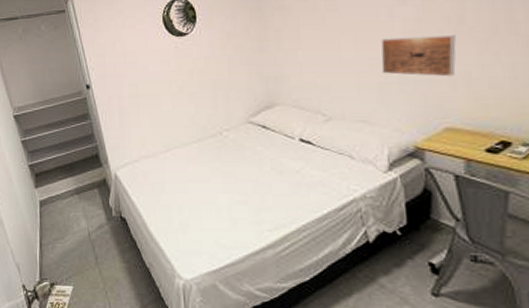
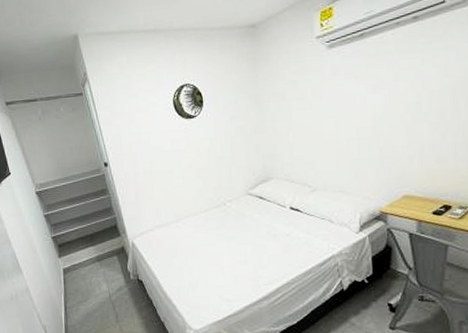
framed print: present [381,35,456,77] -> none [356,119,414,154]

